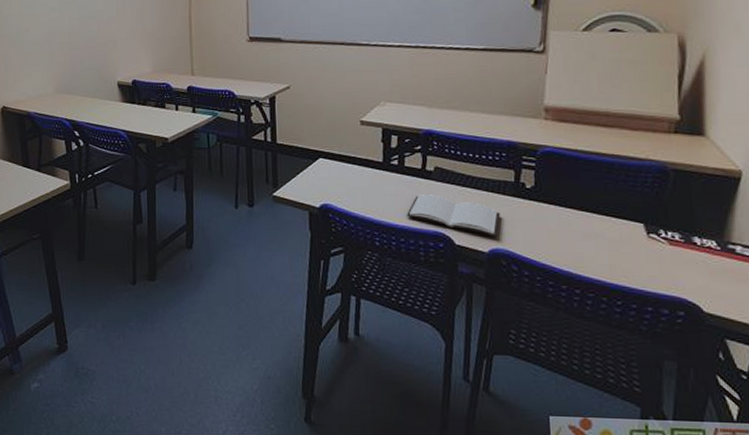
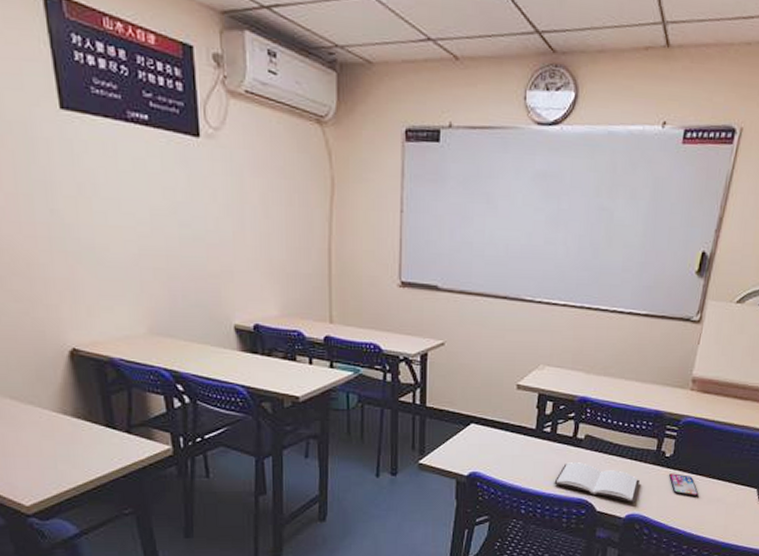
smartphone: none [533,206,572,231] -> present [669,473,699,497]

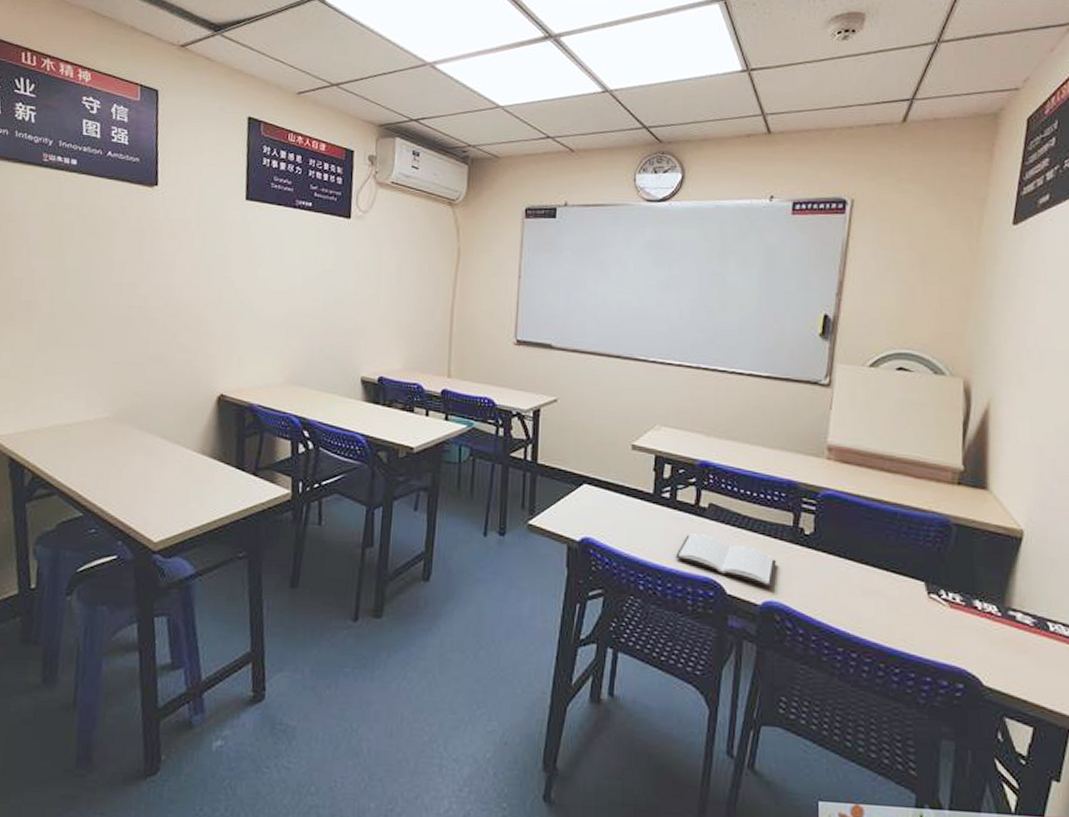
smartphone: present [669,473,699,497] -> none [811,555,851,586]

